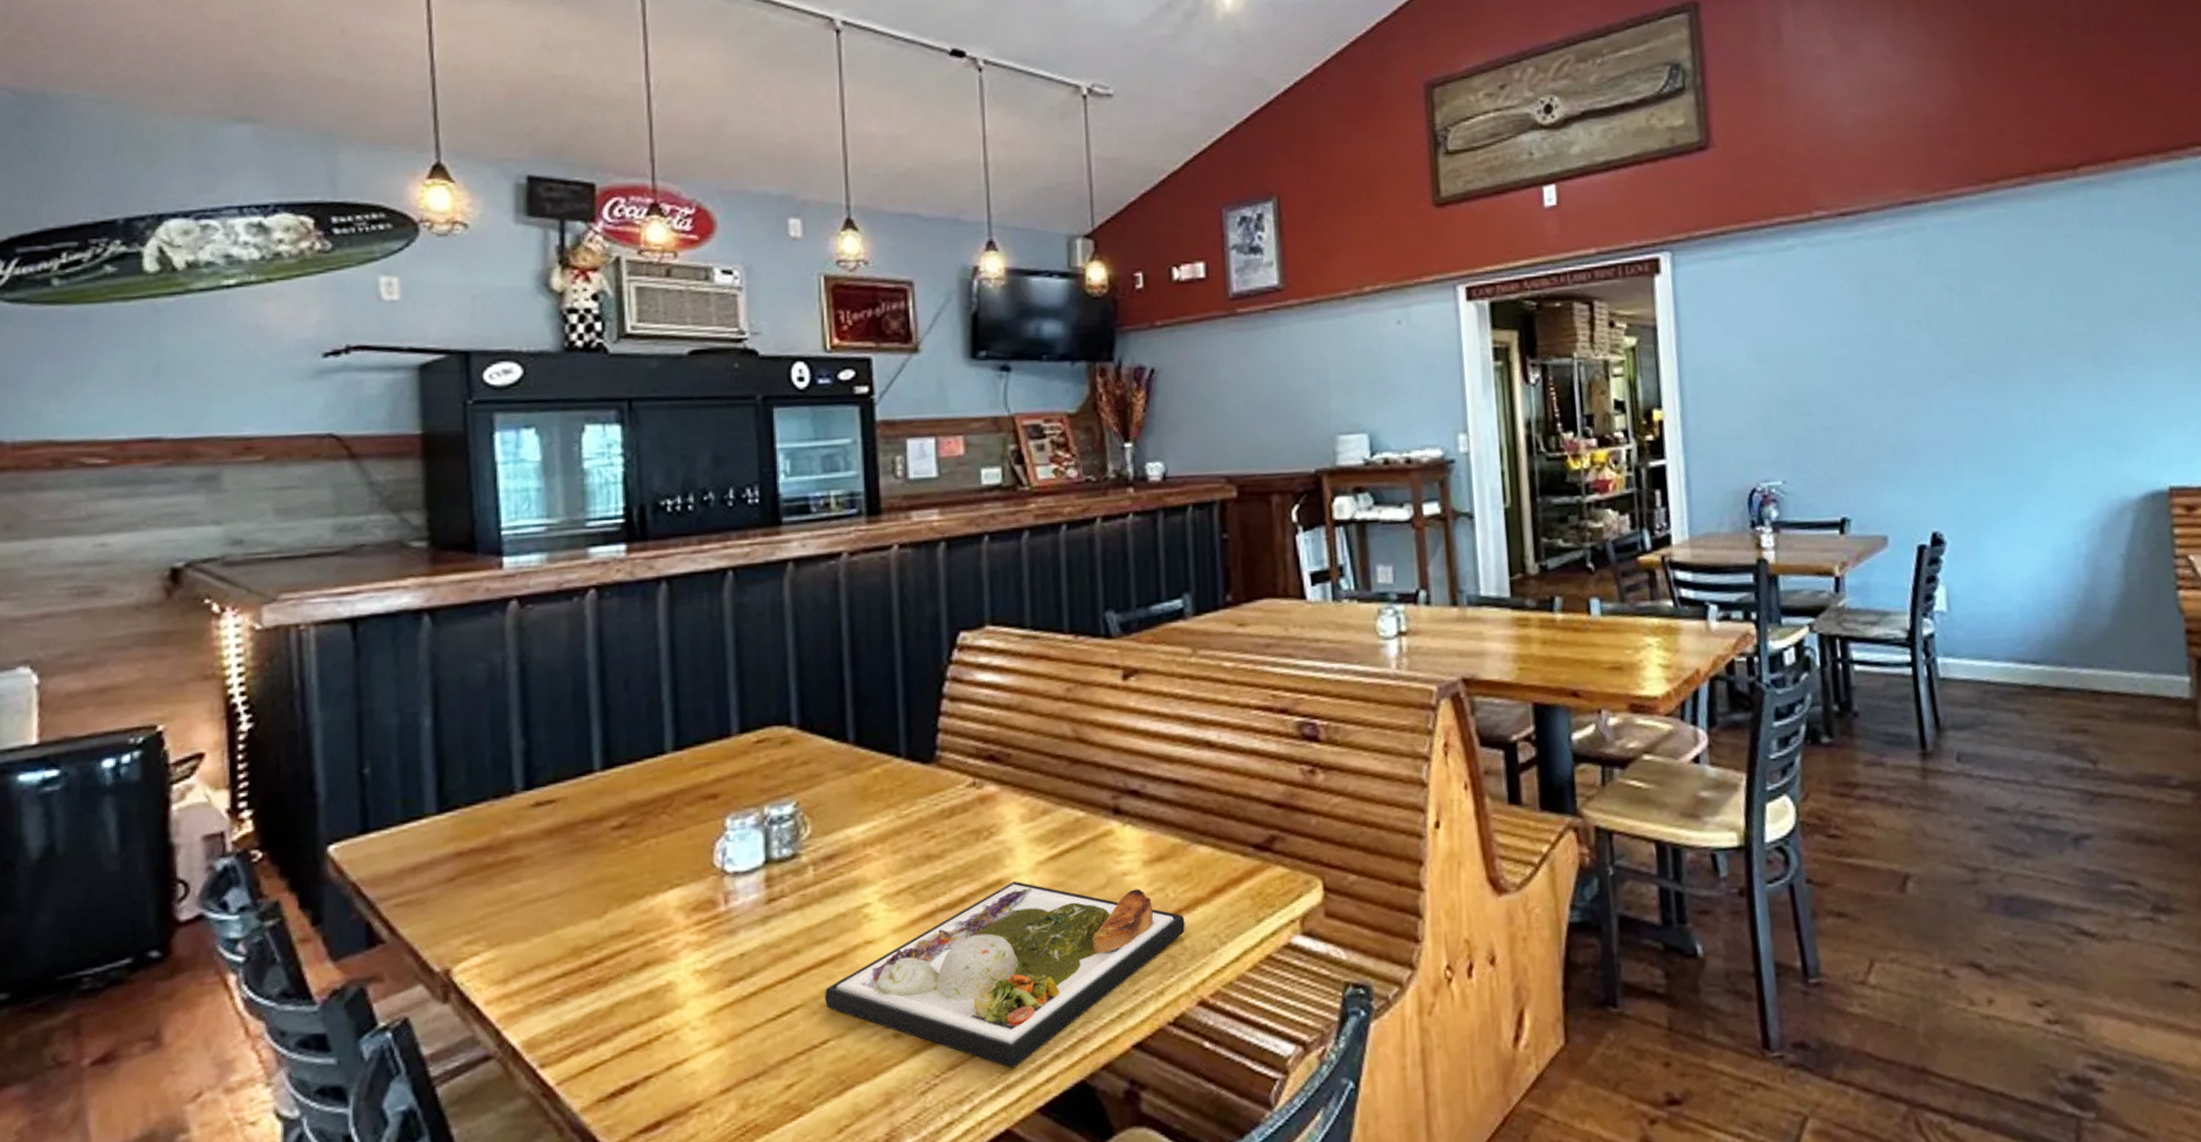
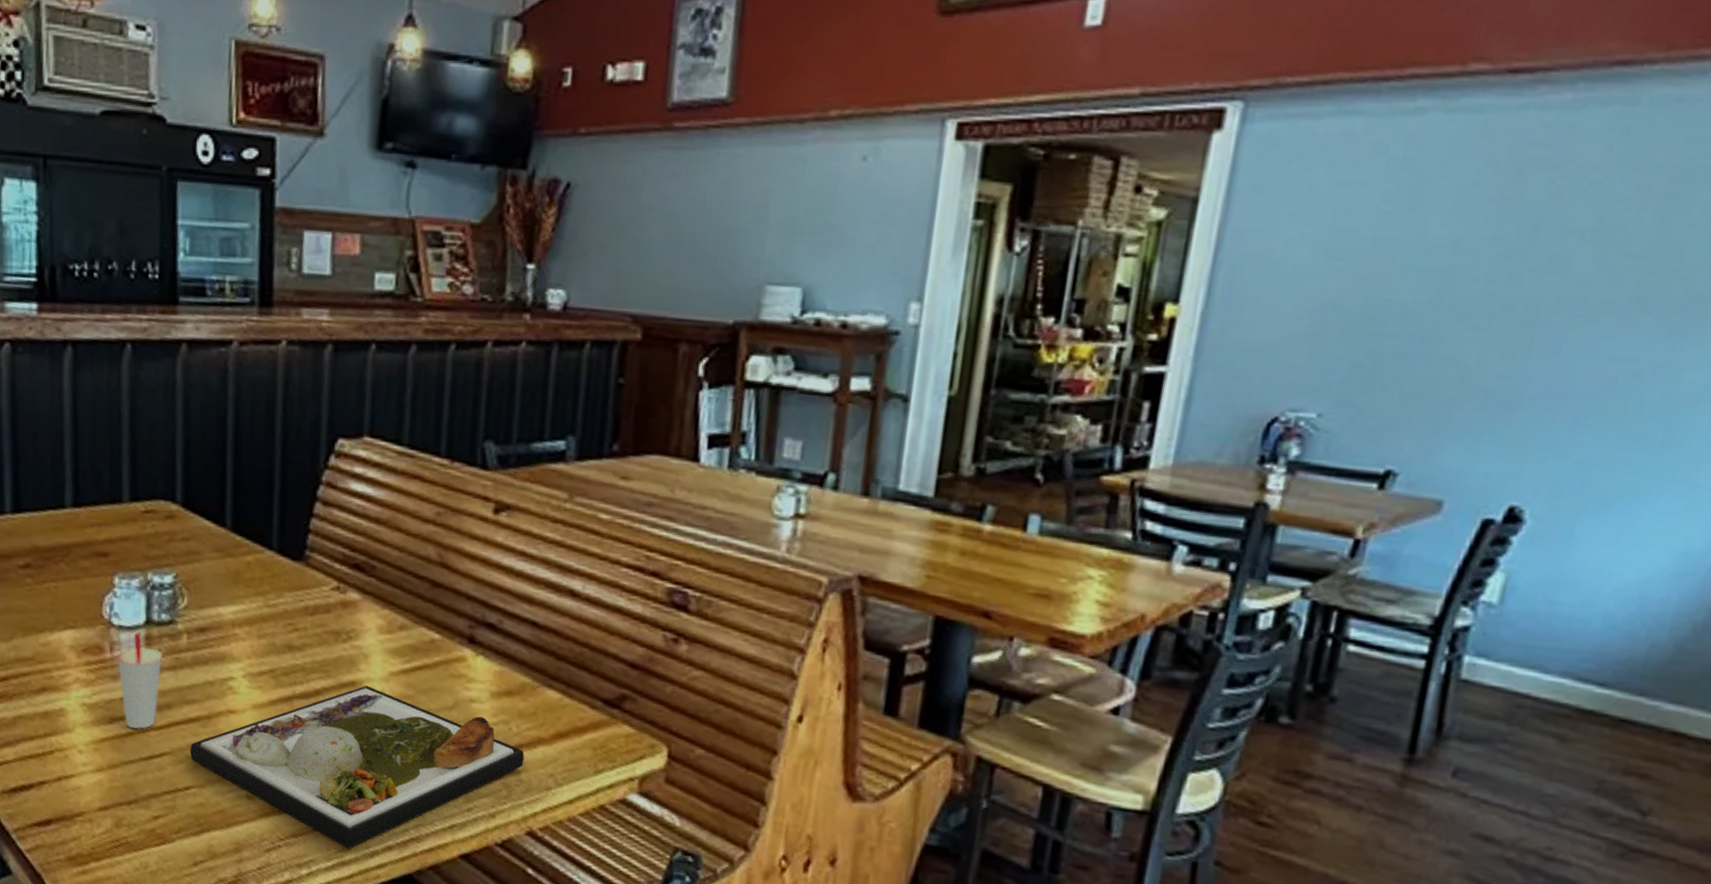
cup: none [732,874,787,987] -> present [116,632,163,729]

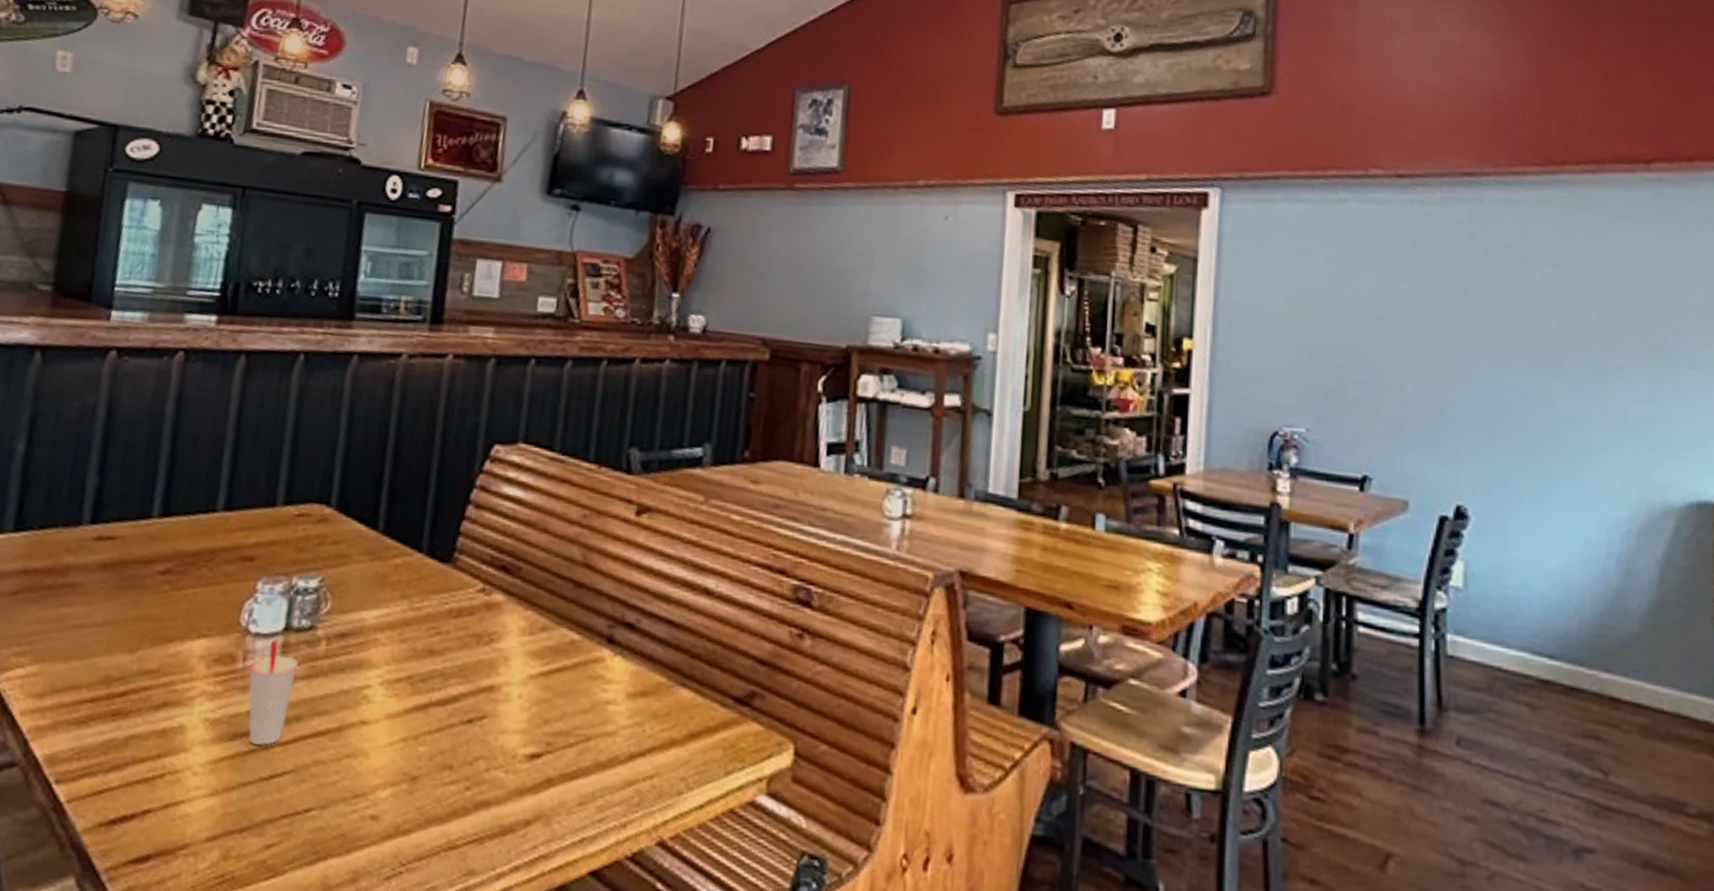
dinner plate: present [189,685,525,848] -> none [314,689,658,871]

